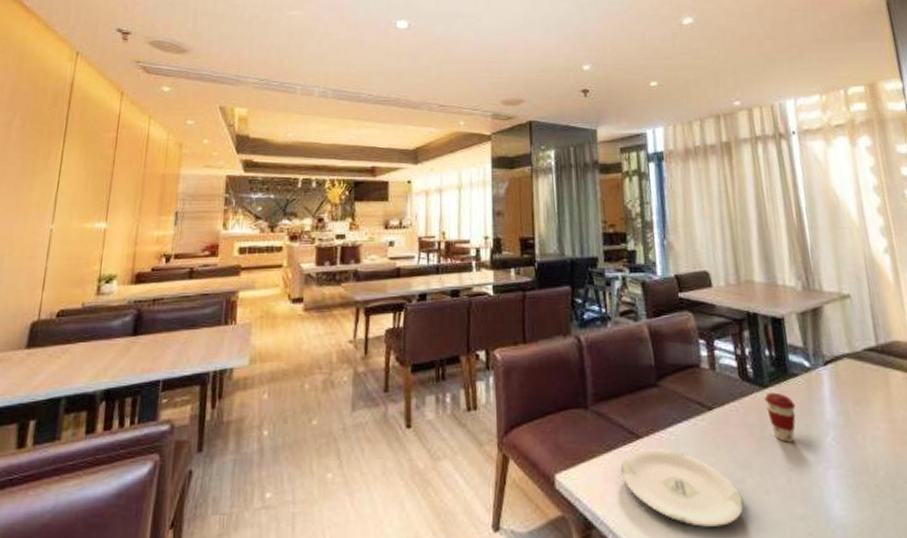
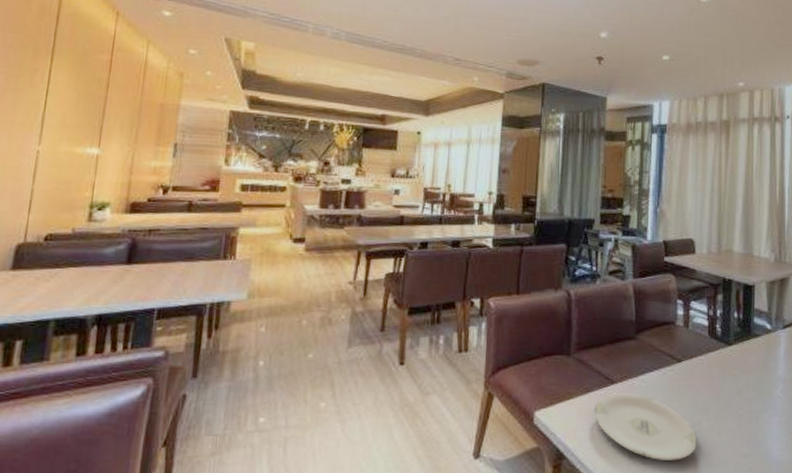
coffee cup: present [764,392,796,443] -> none [728,349,754,393]

